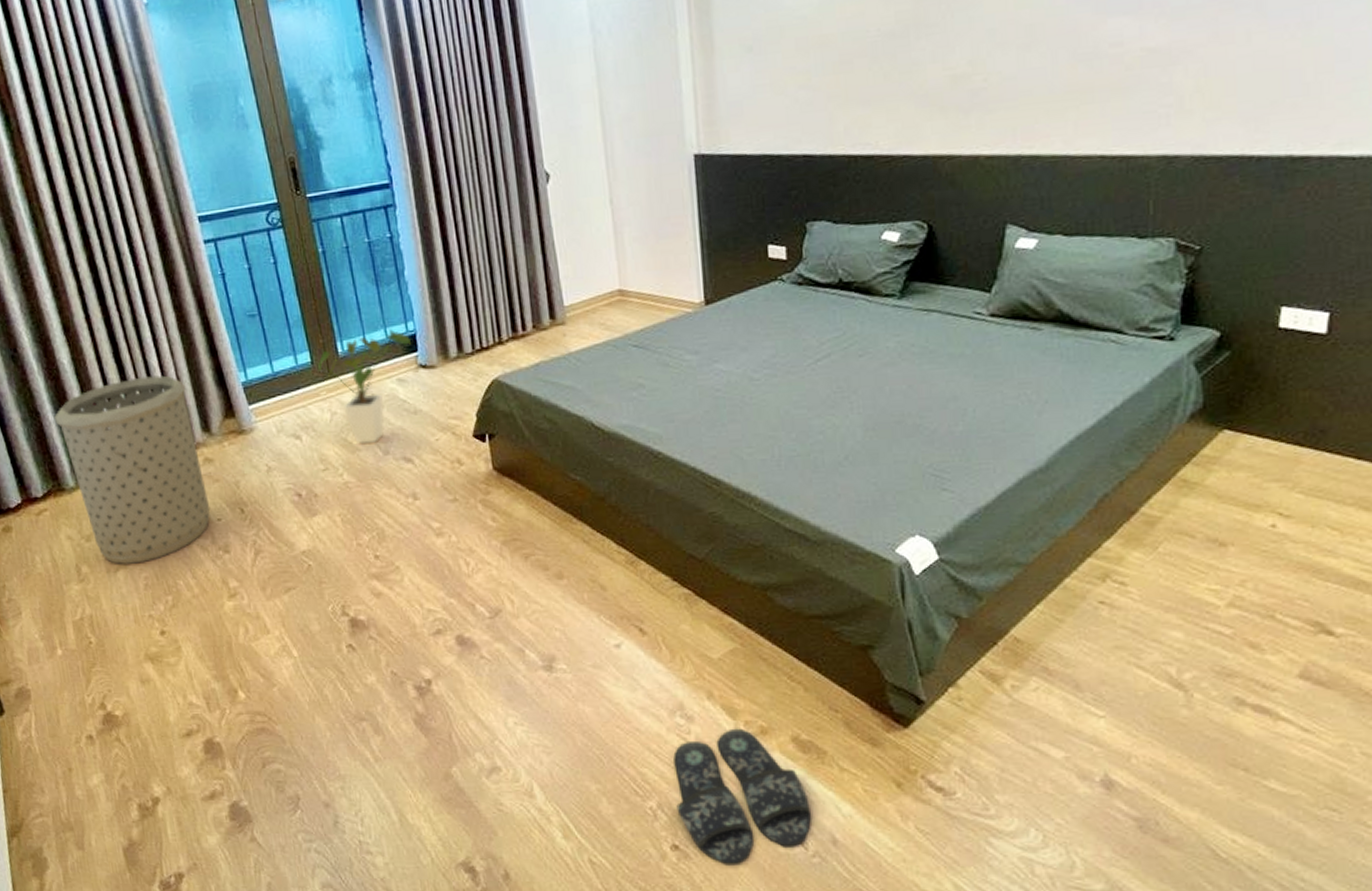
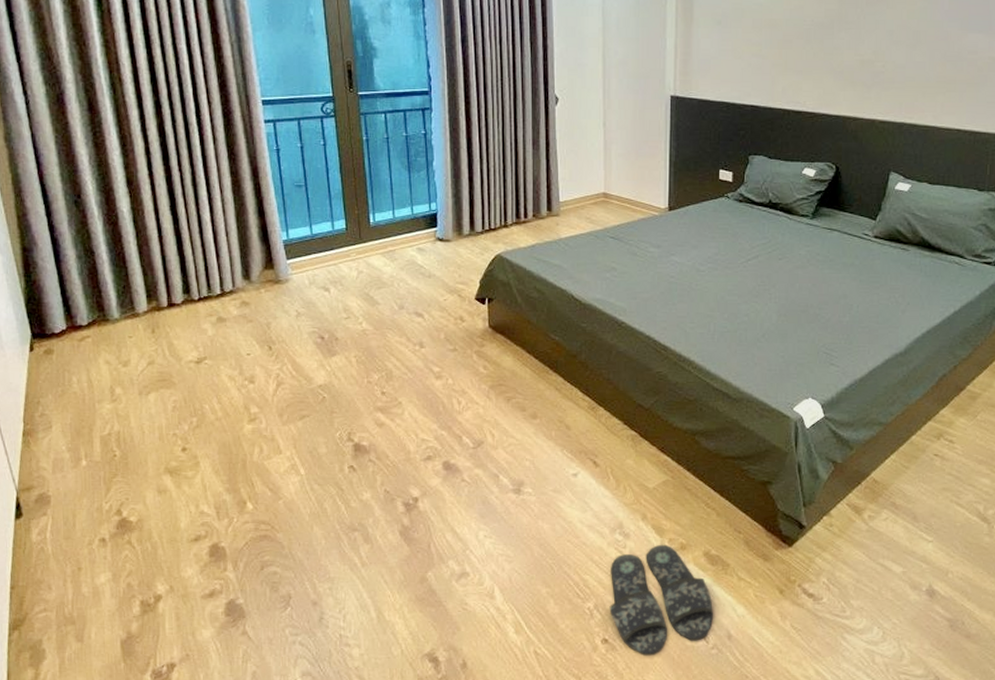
laundry basket: present [54,375,211,565] -> none [108,229,242,389]
house plant: present [317,329,411,443] -> none [350,207,432,298]

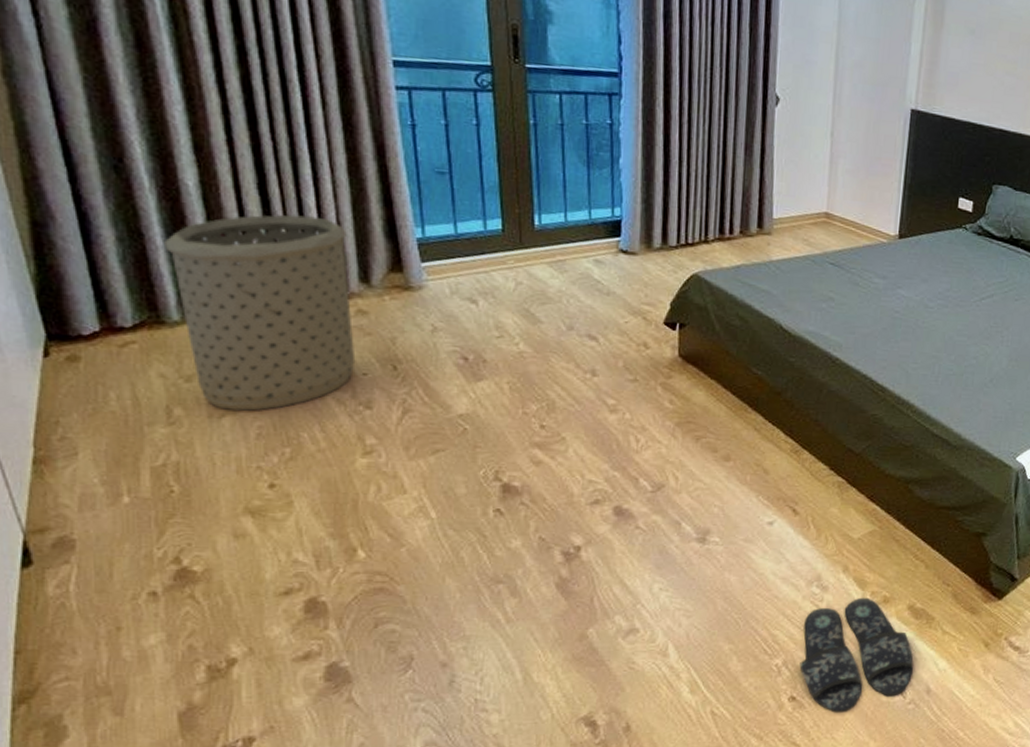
laundry basket: none [108,229,242,389] -> present [165,214,356,412]

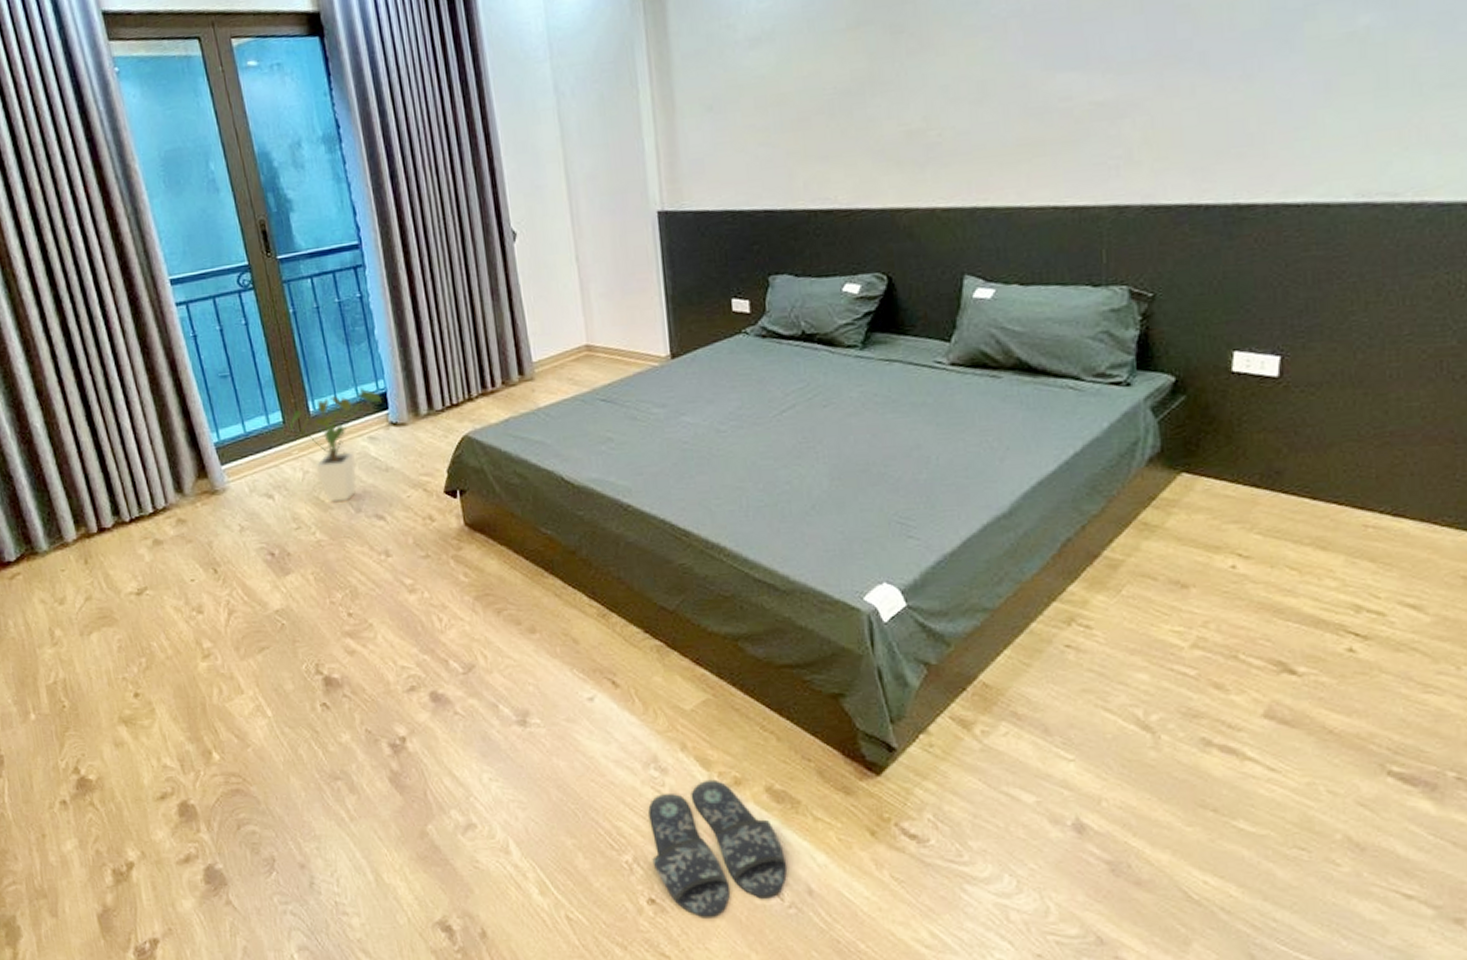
laundry basket: present [165,214,356,412] -> none [27,437,184,628]
house plant: none [508,211,615,317] -> present [289,387,382,502]

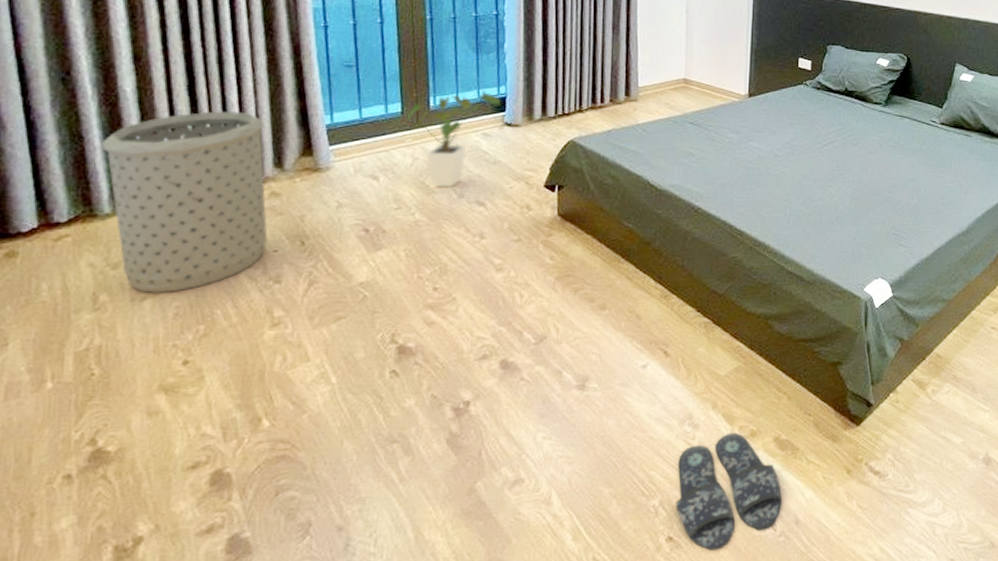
laundry basket: none [27,437,184,628] -> present [102,111,268,294]

